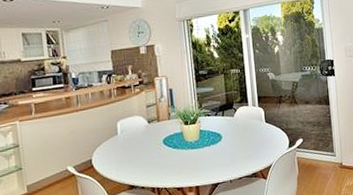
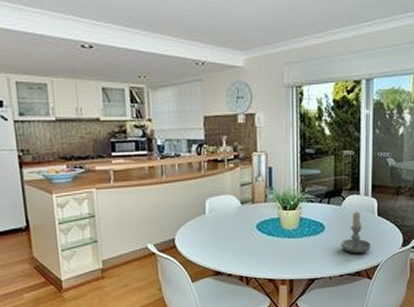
candle: none [236,119,263,157] -> present [340,210,371,253]

